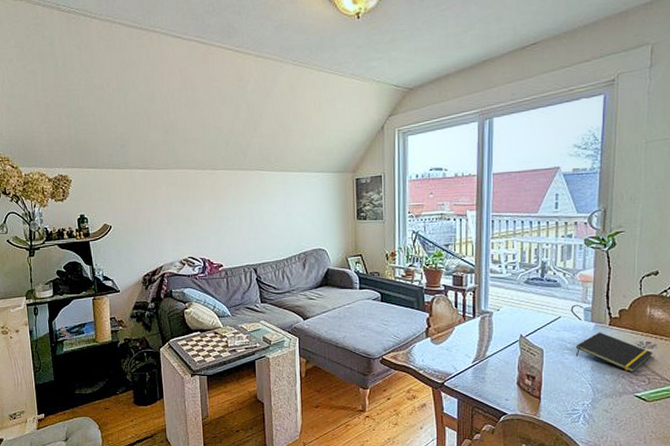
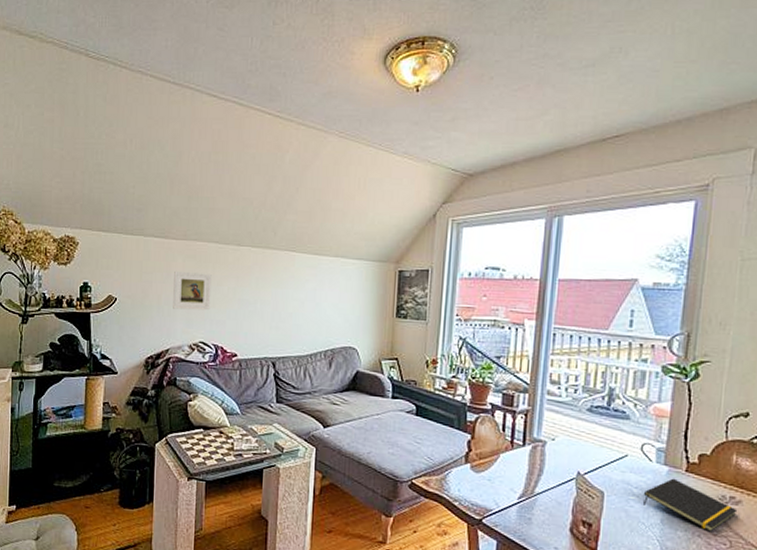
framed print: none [160,196,195,231] -> present [173,270,212,311]

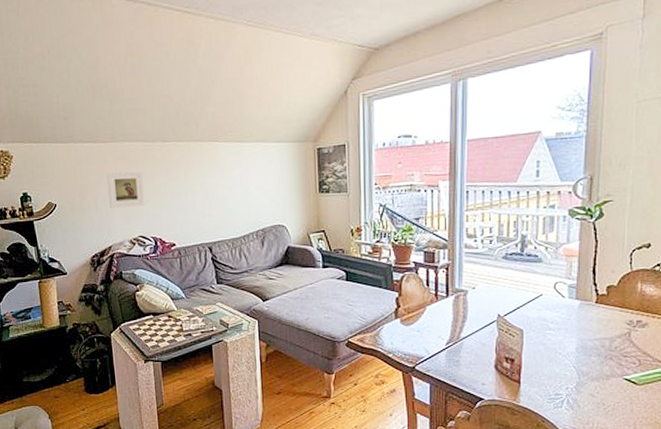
notepad: present [642,478,738,532] -> none [558,310,645,354]

